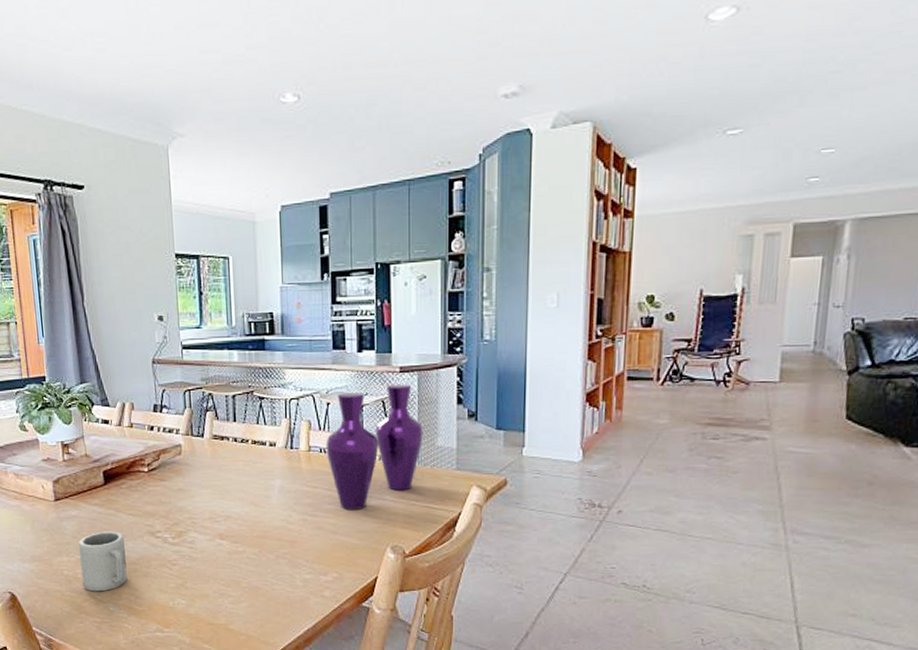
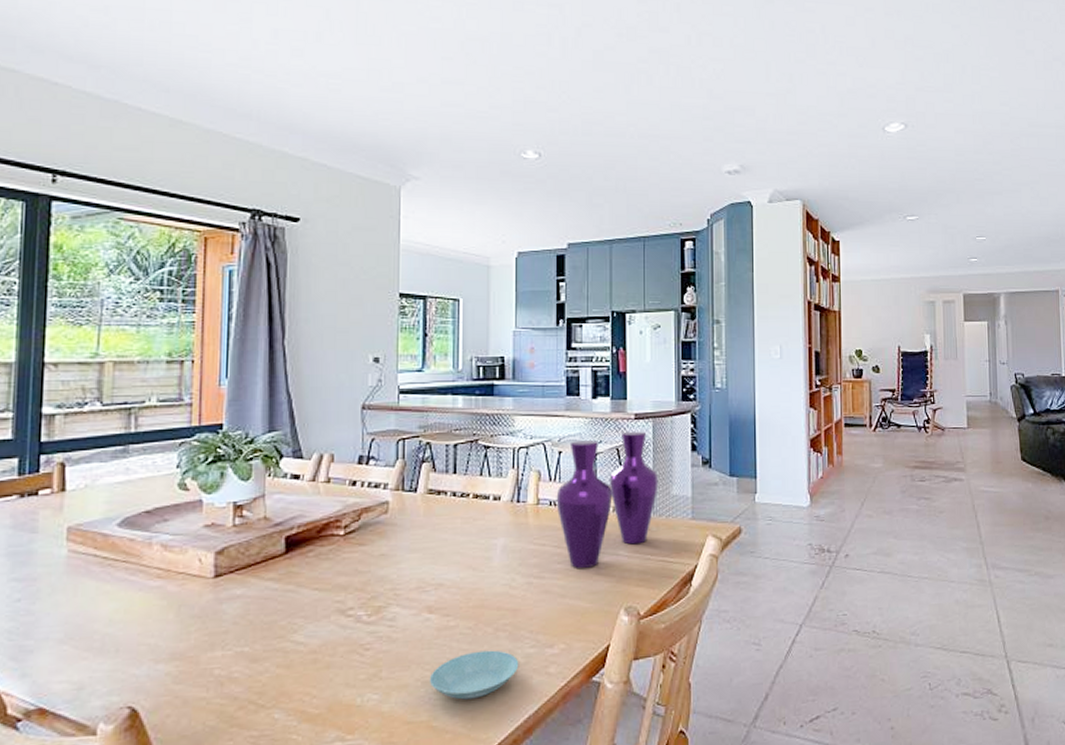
cup: present [79,531,128,592] -> none [240,612,304,695]
saucer: none [224,573,298,611] -> present [429,650,519,700]

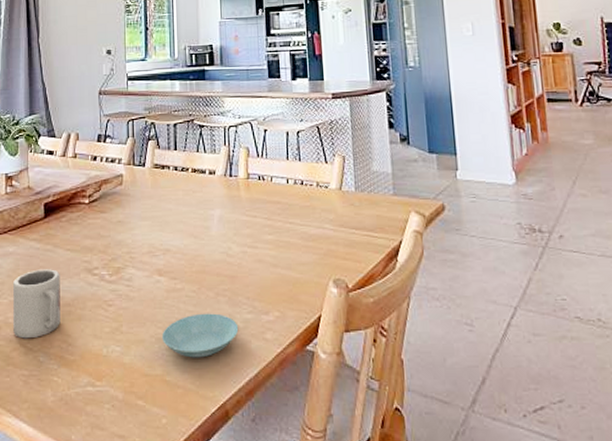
cup: none [240,612,304,695] -> present [13,269,61,339]
vase: present [556,431,659,568] -> none [264,109,359,240]

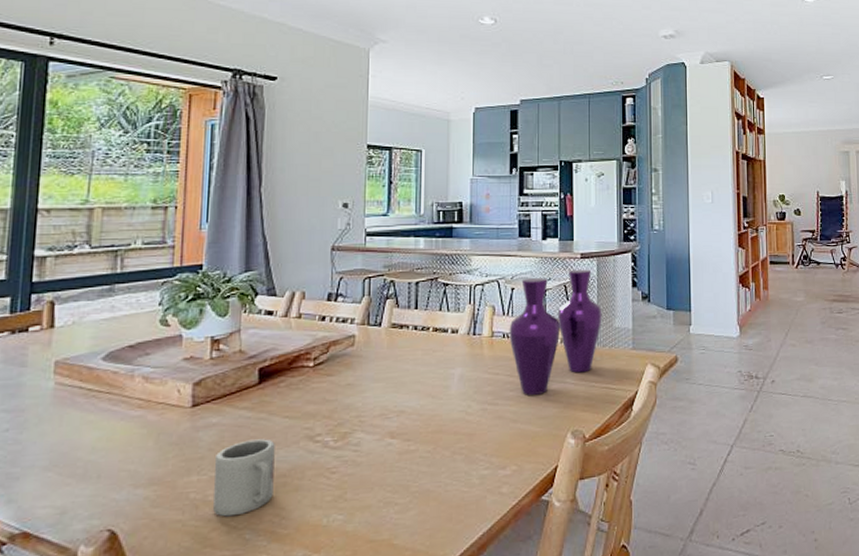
saucer: present [161,313,239,358] -> none [390,472,474,519]
vase: none [264,109,359,240] -> present [509,269,602,395]

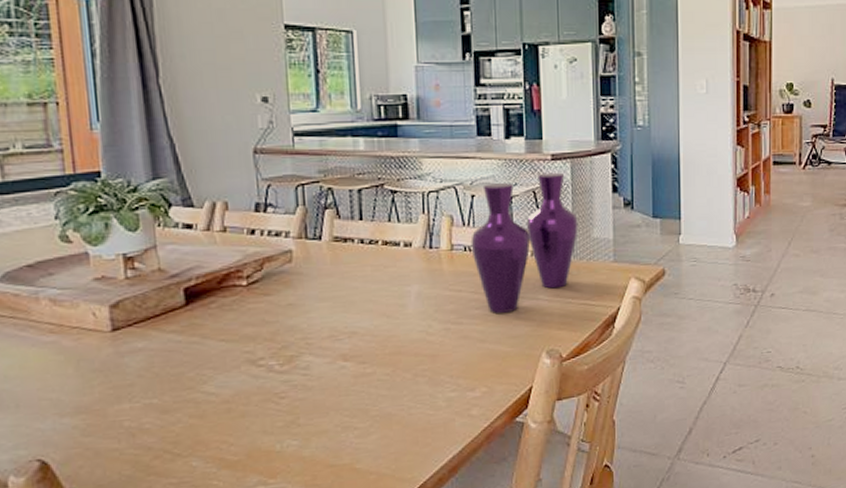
cup: present [213,439,275,517] -> none [147,363,218,445]

